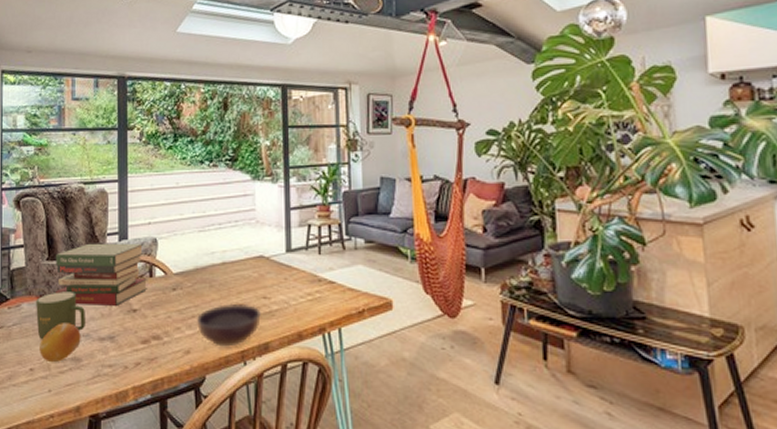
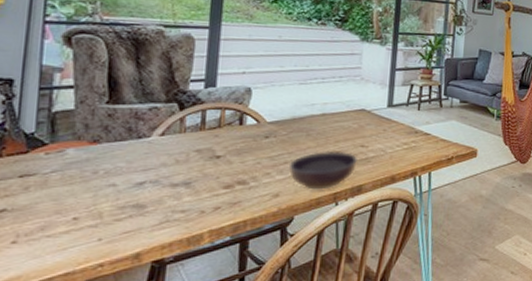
mug: present [36,292,85,340] -> none [86,137,155,188]
fruit: present [40,323,81,363] -> none [88,169,148,211]
books: present [55,243,147,306] -> none [117,88,236,152]

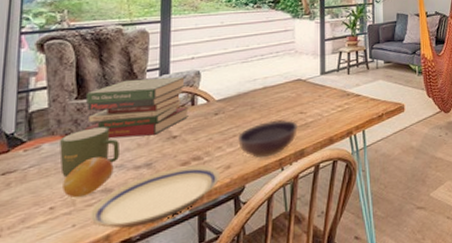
mug: none [86,137,155,188] -> present [60,127,119,178]
fruit: none [88,169,148,211] -> present [63,157,114,198]
books: none [117,88,236,152] -> present [85,77,189,138]
plate: none [117,190,266,248] -> present [89,165,219,228]

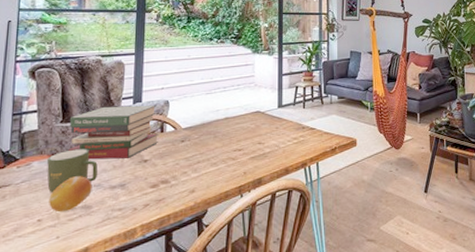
plate: present [89,165,219,228] -> none [71,188,185,243]
bowl: present [237,119,298,158] -> none [201,148,256,184]

